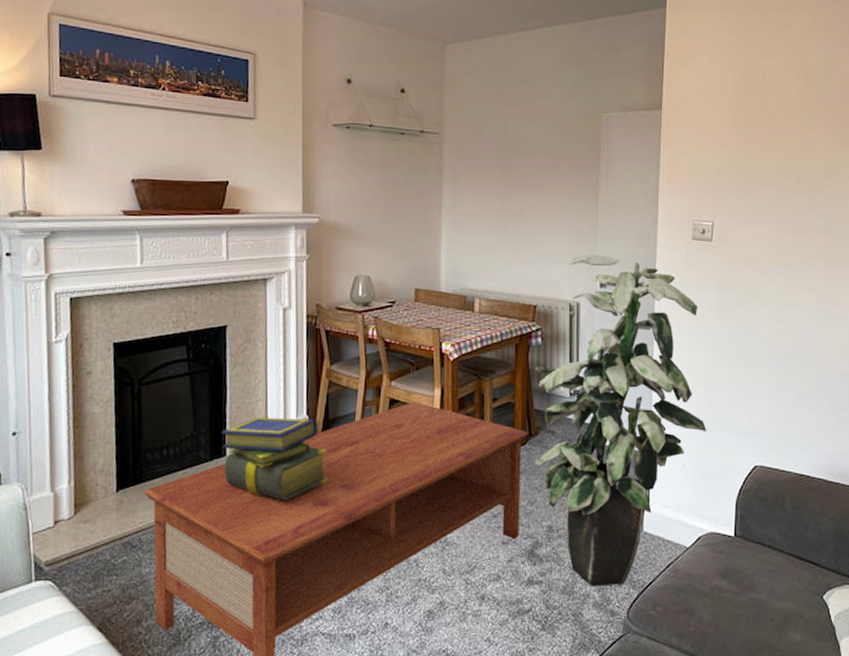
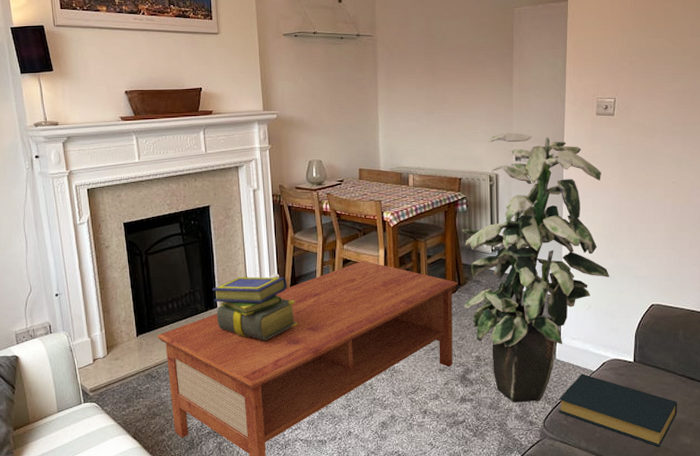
hardback book: none [645,550,785,645] -> present [558,374,677,447]

